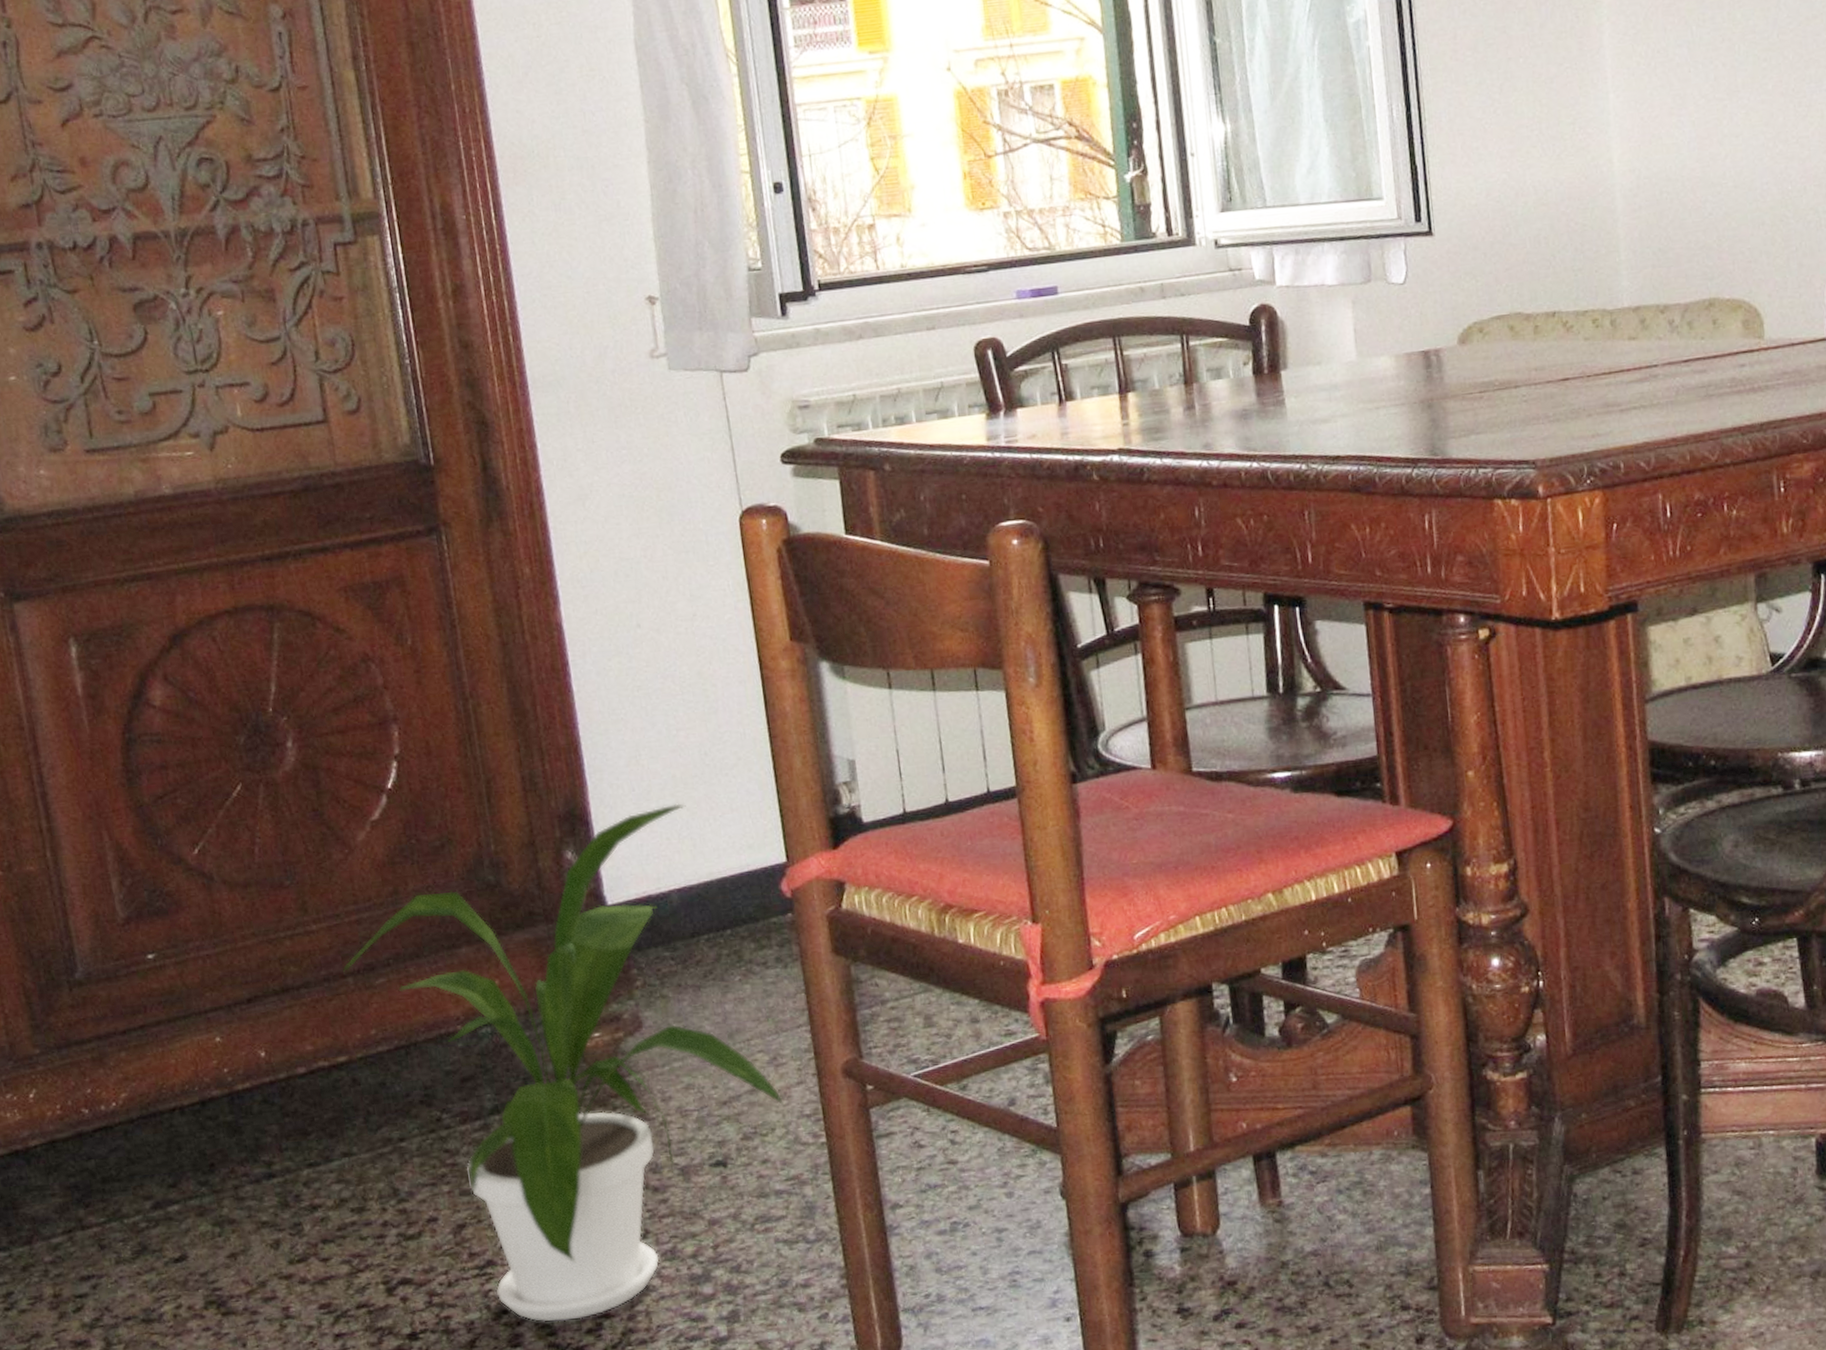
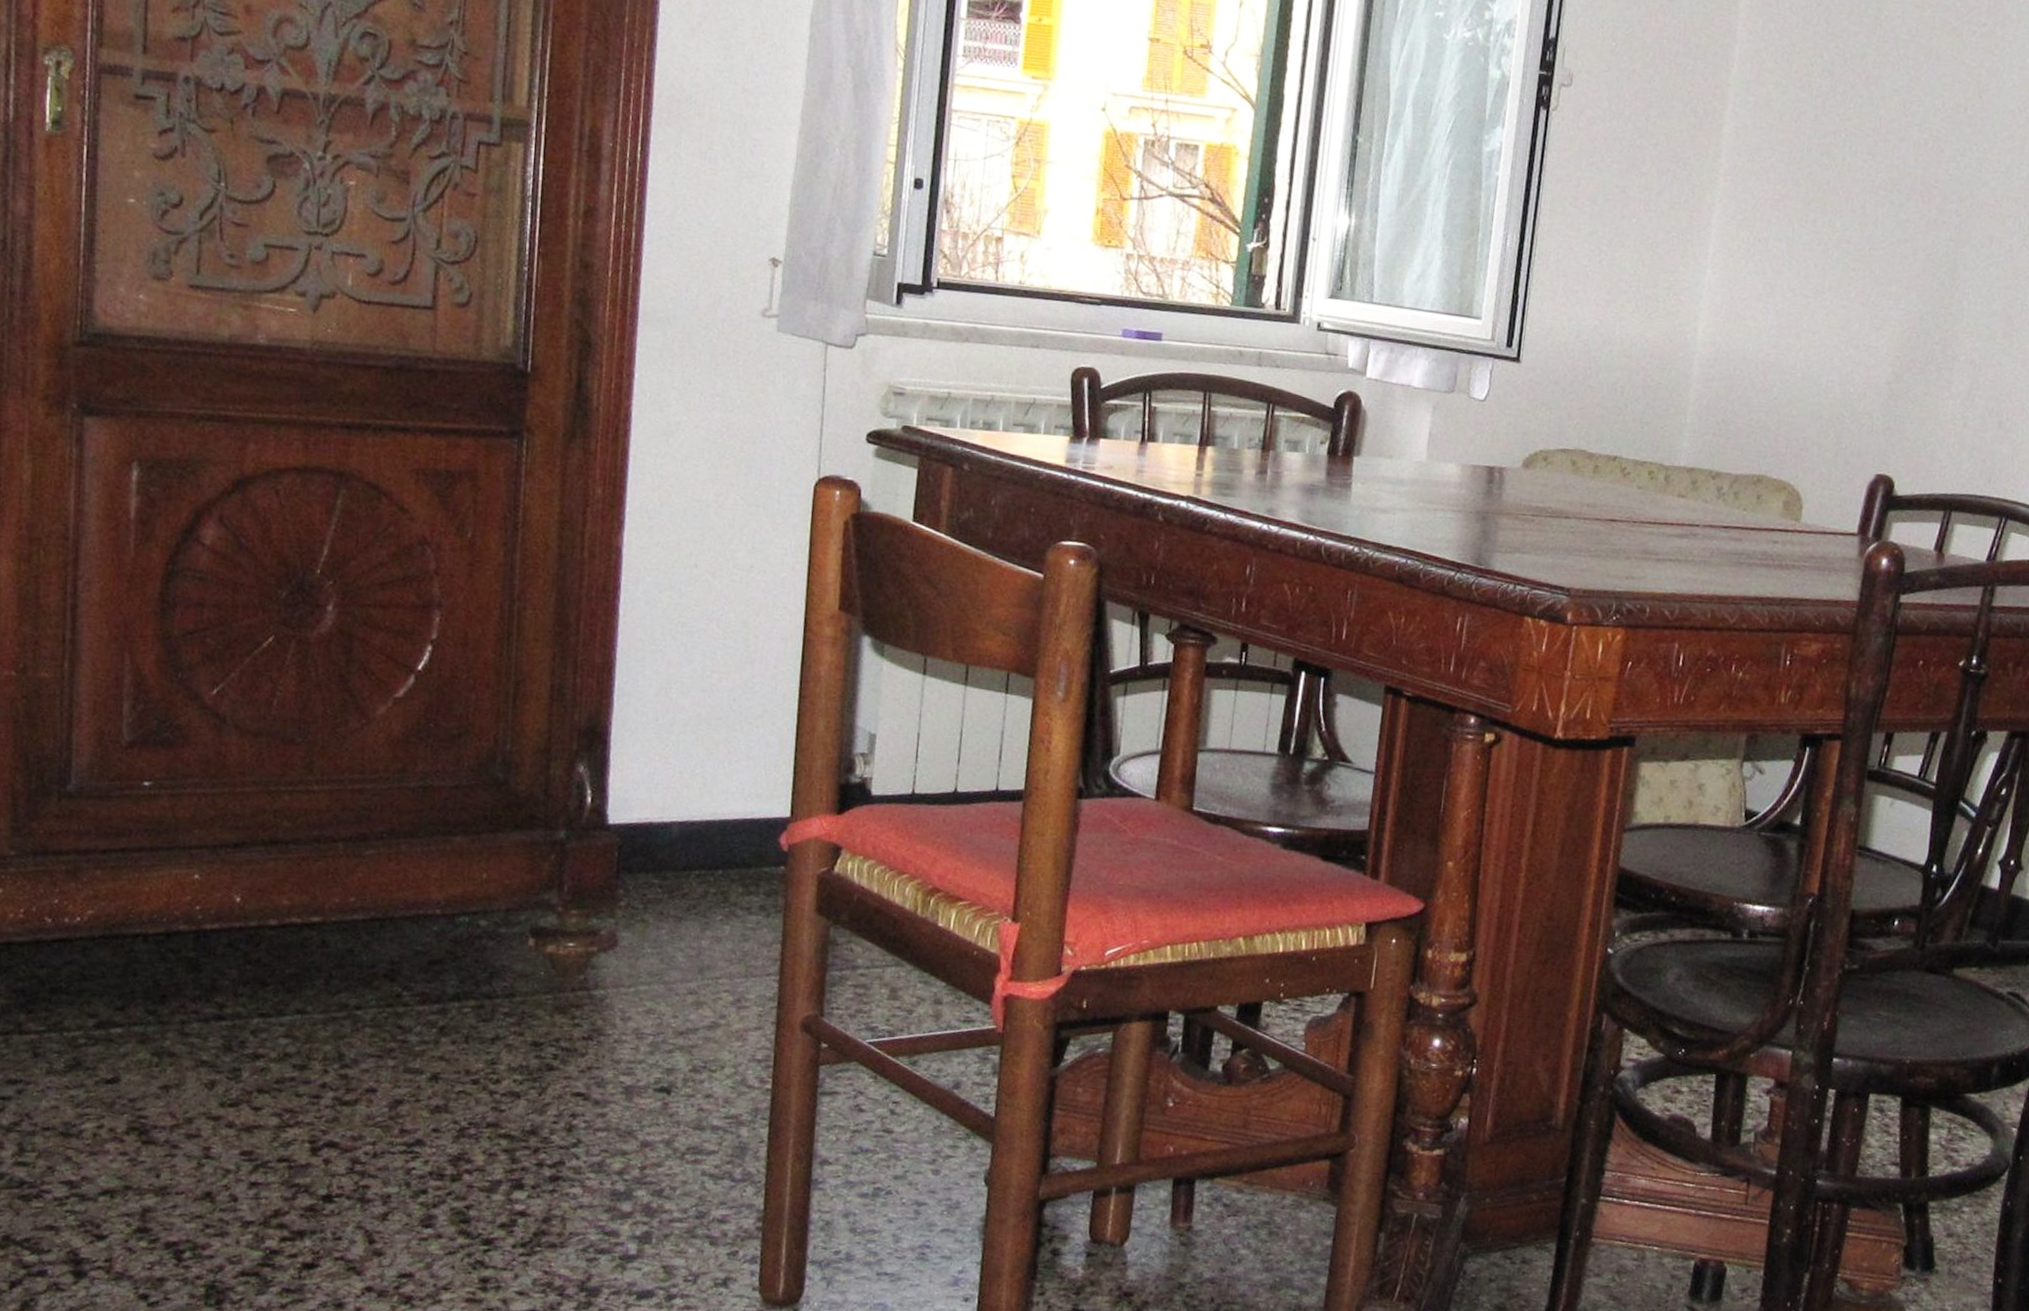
house plant: present [343,803,785,1322] -> none [335,740,739,1213]

